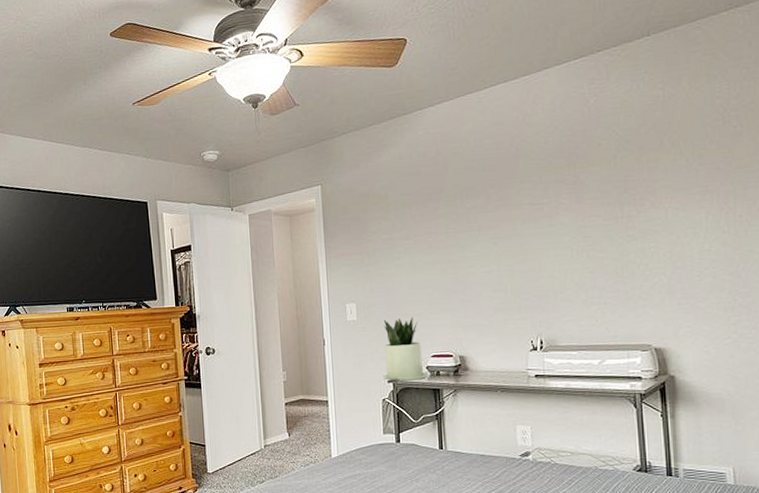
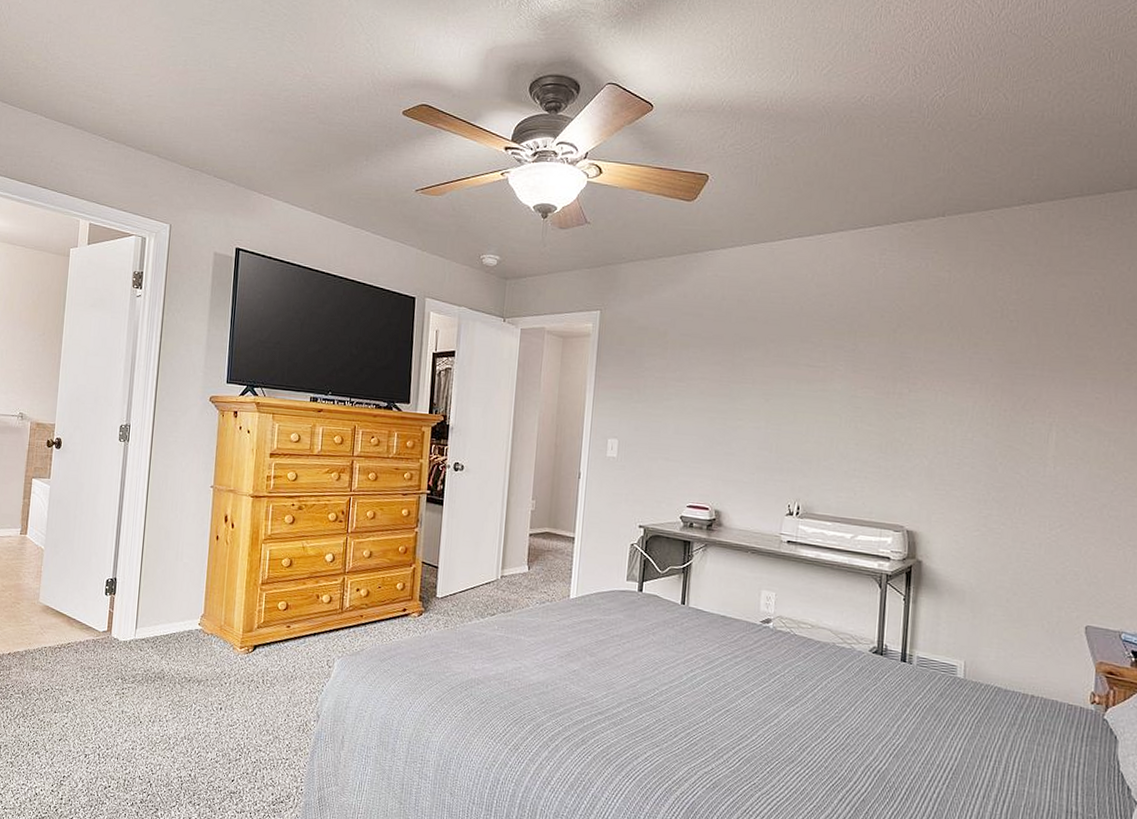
planter: present [383,317,427,381] -> none [635,461,680,529]

